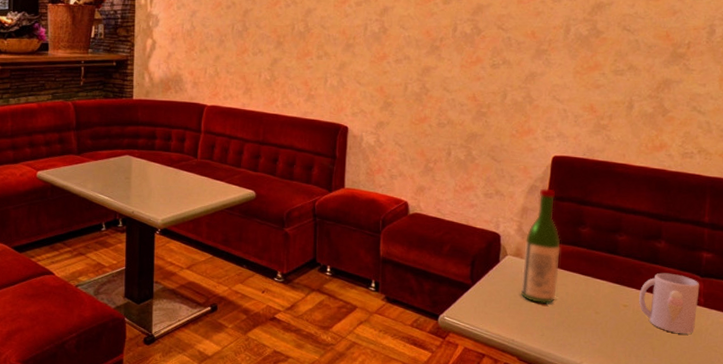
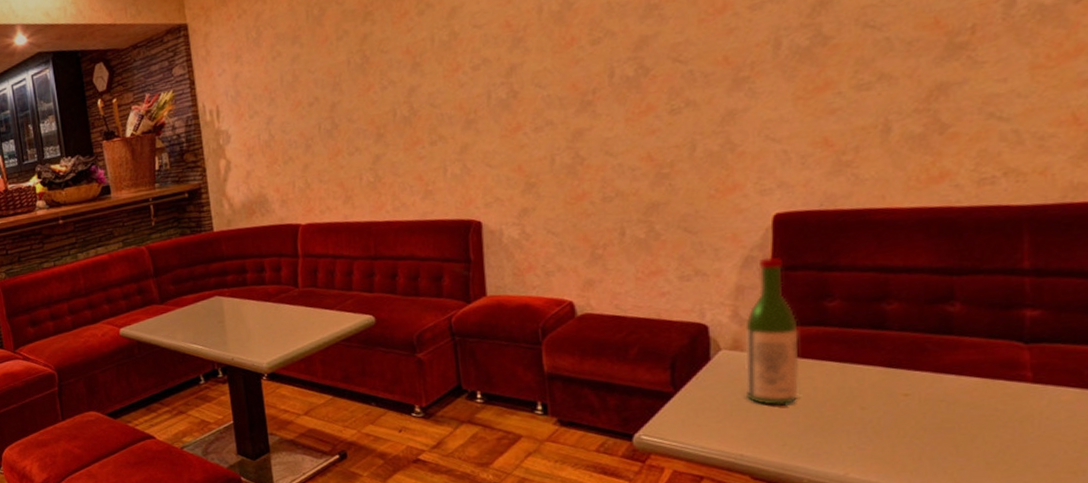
mug: present [638,272,700,334] -> none [925,344,1024,423]

